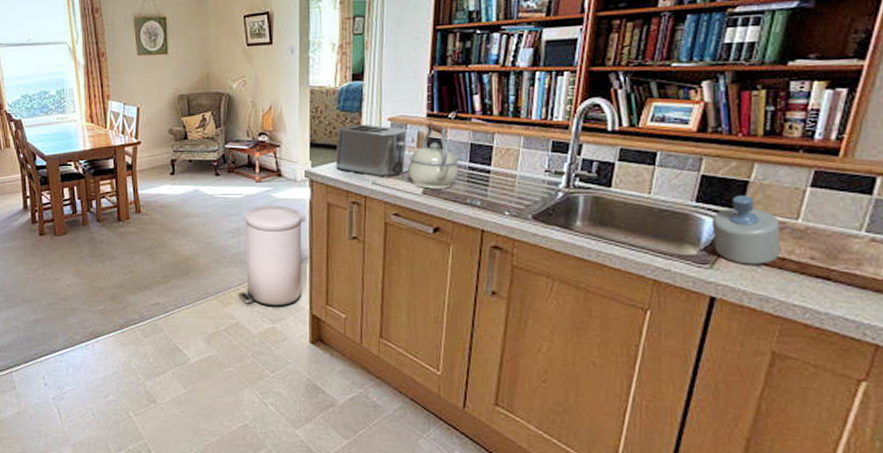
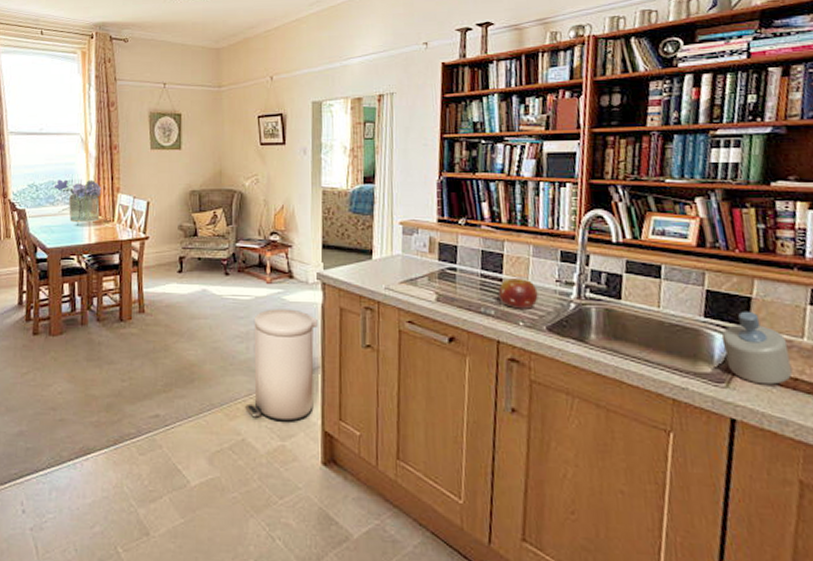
flower bouquet: none [46,88,93,133] -> present [53,179,102,226]
toaster: present [335,124,407,179] -> none [348,227,419,284]
kettle: present [407,123,459,190] -> none [419,228,472,298]
fruit: none [486,170,526,199] -> present [498,279,538,309]

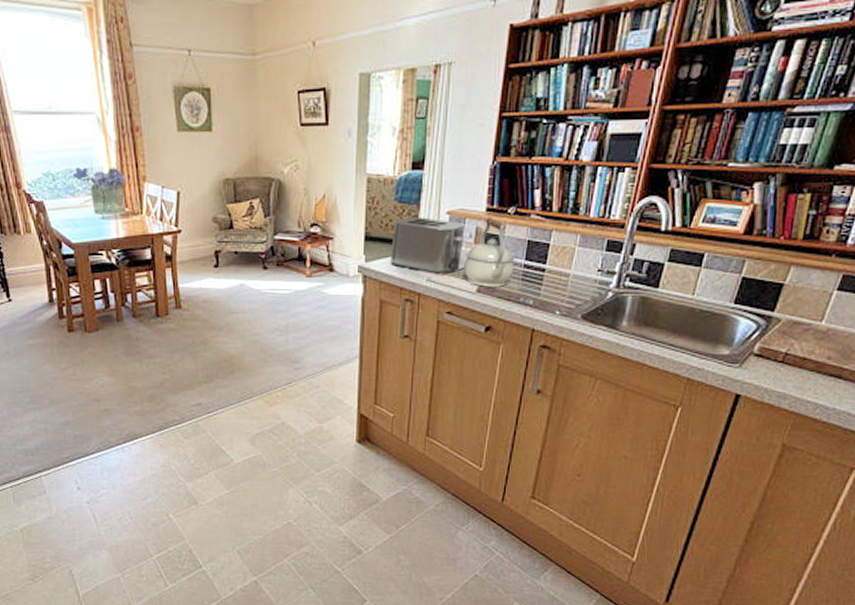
pedal bin: present [245,309,318,422] -> none [285,302,357,407]
toaster: none [348,227,419,284] -> present [390,217,466,275]
kettle: none [419,228,472,298] -> present [462,218,515,288]
fruit: present [498,279,538,309] -> none [539,269,578,299]
soap dispenser: present [721,311,793,385] -> none [745,297,806,364]

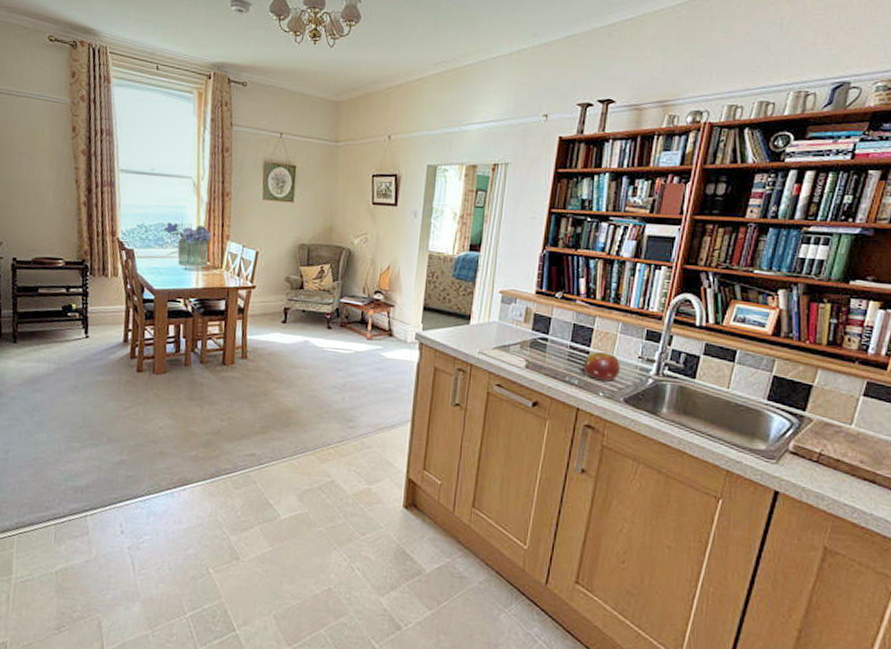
toaster: present [390,217,466,275] -> none [446,292,516,349]
kettle: present [462,218,515,288] -> none [512,300,561,366]
fruit: none [539,269,578,299] -> present [584,352,620,382]

